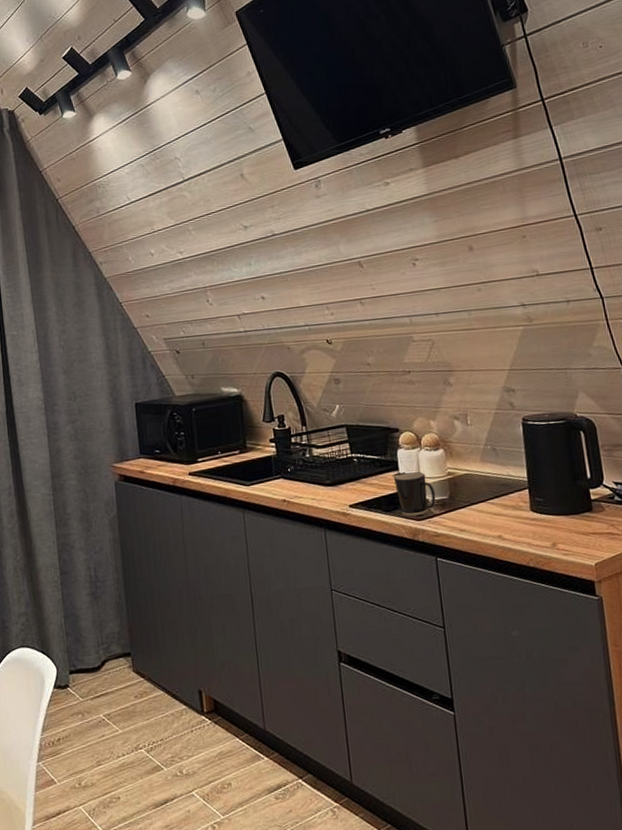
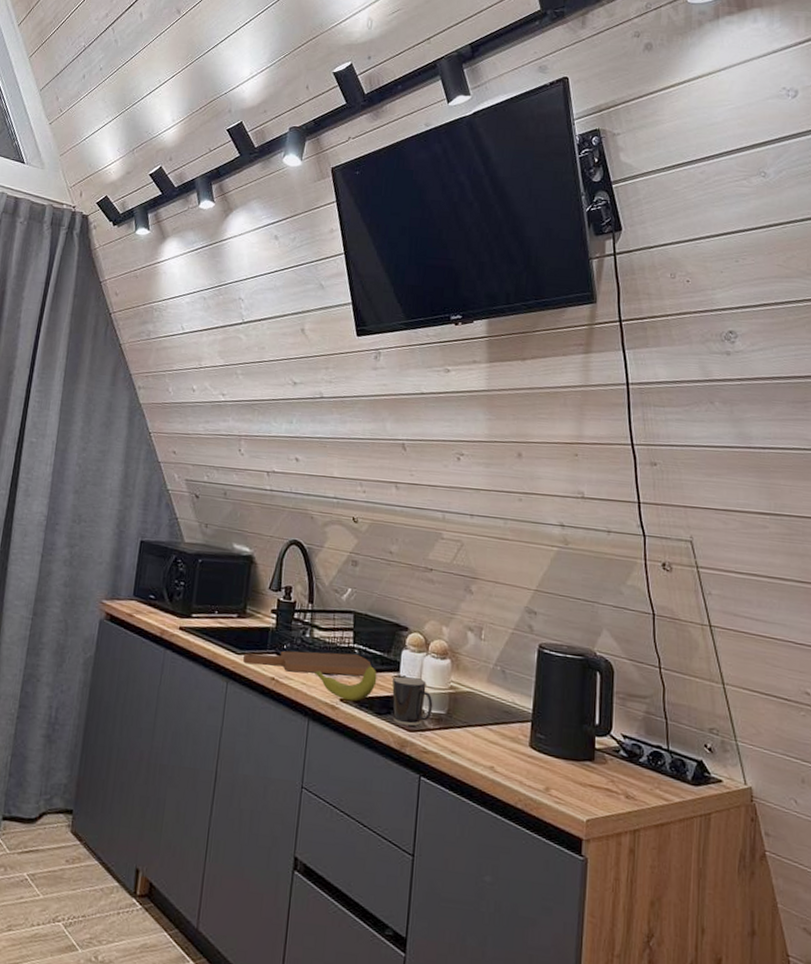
cutting board: none [253,463,372,493] -> present [243,650,372,676]
banana: none [320,470,380,506] -> present [313,665,377,702]

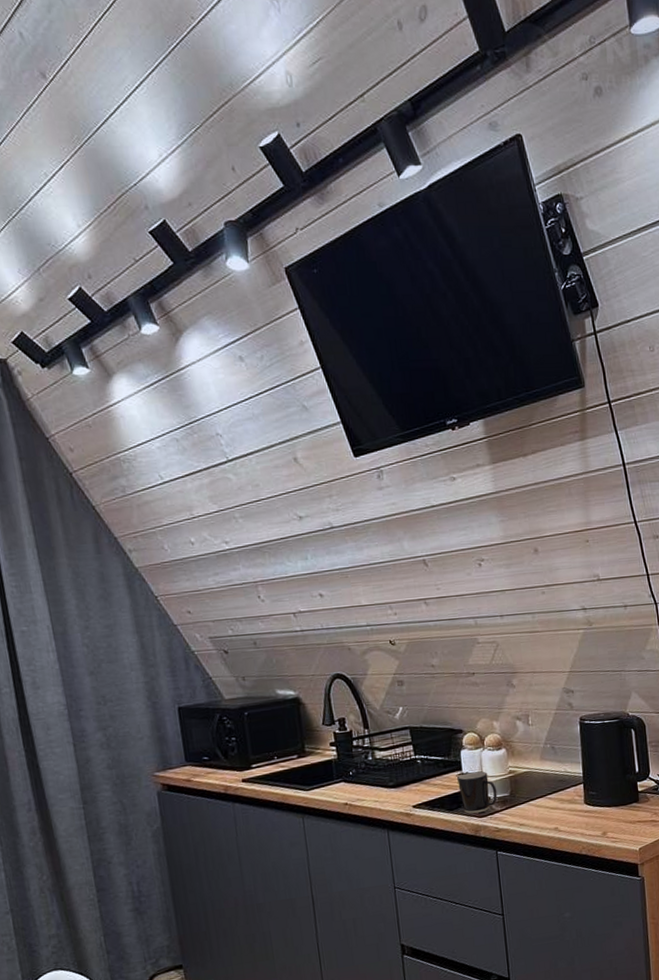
cutting board: present [243,650,372,676] -> none [313,764,436,798]
banana: present [313,665,377,702] -> none [383,771,443,806]

